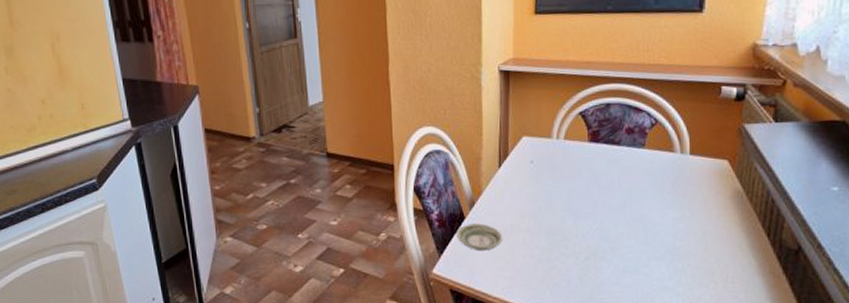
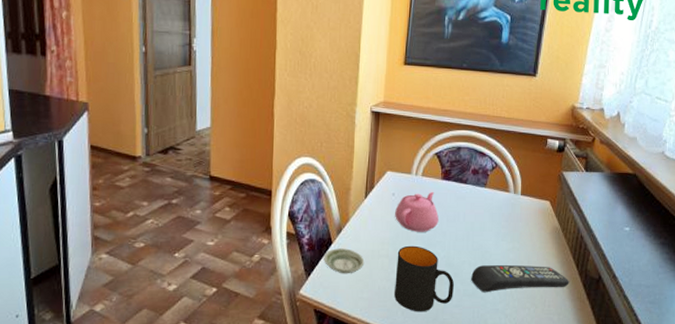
teapot: none [535,156,588,203] -> present [395,191,439,232]
mug: none [540,218,611,291] -> present [394,245,454,312]
remote control: none [632,236,759,269] -> present [471,265,569,293]

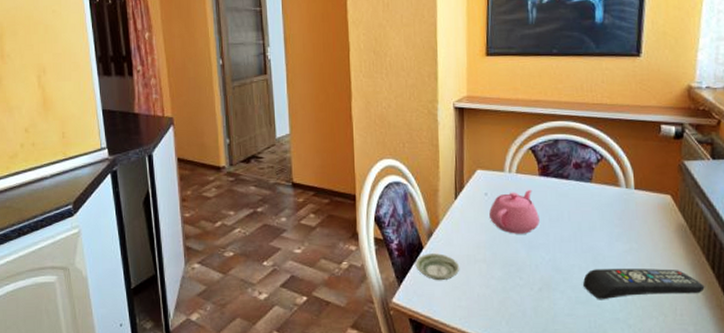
mug: present [394,245,454,312] -> none [495,249,564,322]

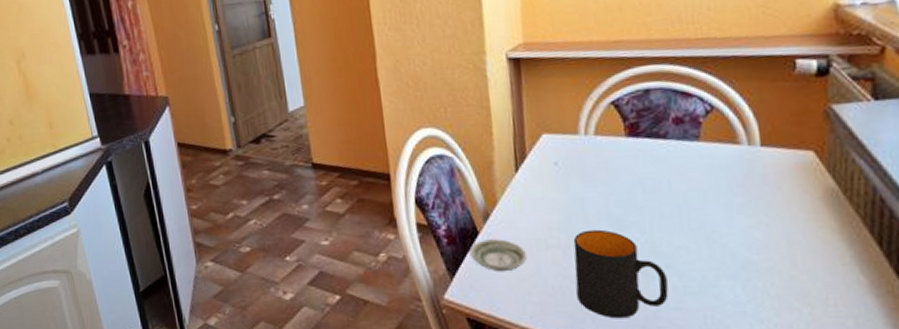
teapot: present [489,189,540,234] -> none [561,154,630,211]
mug: none [495,249,564,322] -> present [573,229,669,319]
remote control: present [583,269,705,300] -> none [693,247,869,290]

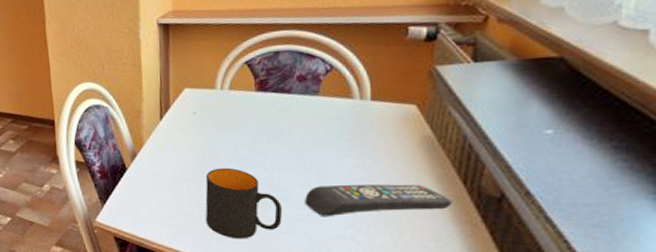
saucer: present [469,239,528,272] -> none [119,174,167,201]
remote control: none [693,247,869,290] -> present [305,184,452,217]

